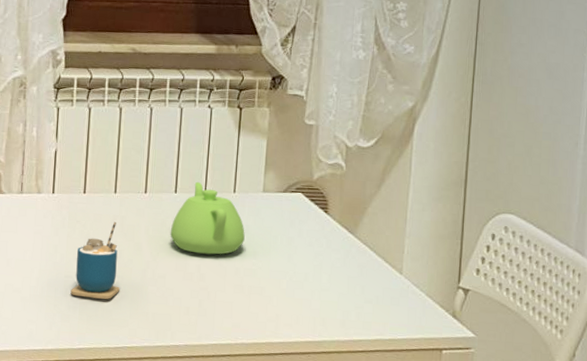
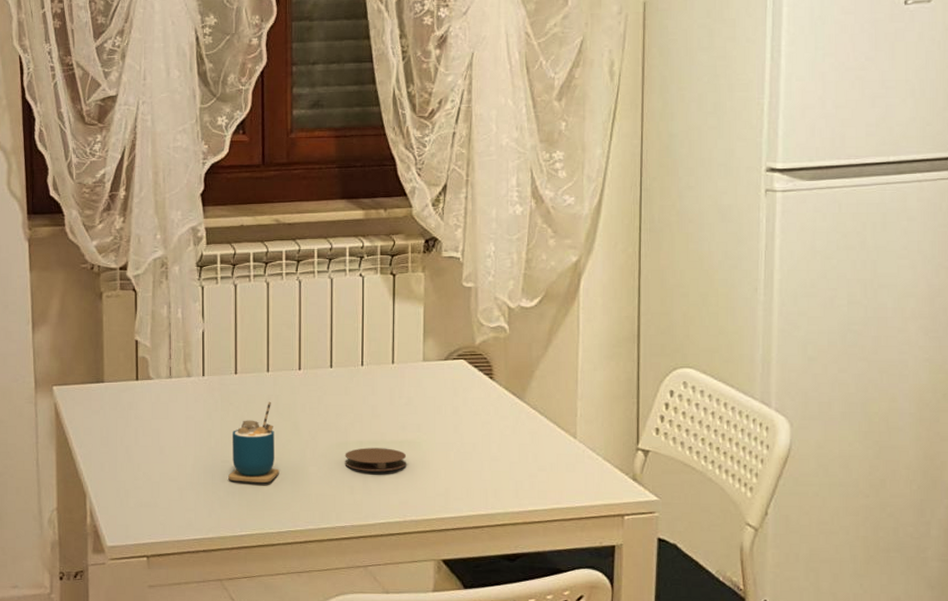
teapot: present [170,181,245,255] -> none [328,354,407,430]
coaster: none [182,271,242,295] -> present [345,448,407,472]

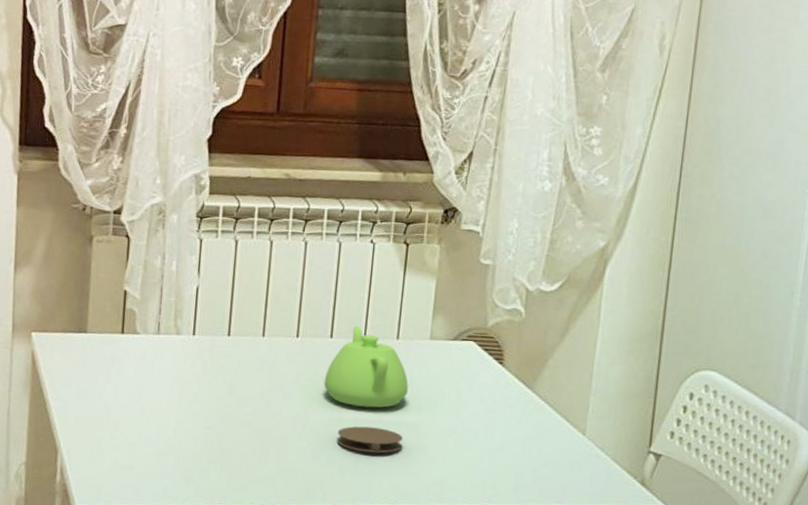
cup: present [228,401,280,483] -> none [211,368,267,454]
teapot: none [328,354,407,430] -> present [323,325,408,408]

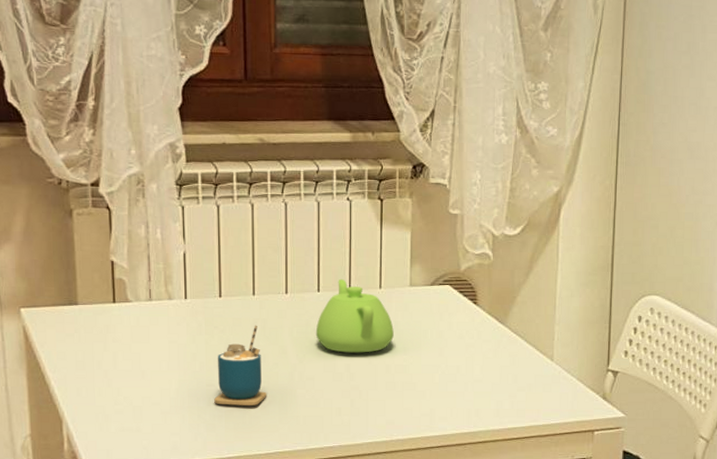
cup: none [211,368,267,454] -> present [214,325,267,406]
coaster: present [336,426,403,453] -> none [332,370,394,394]

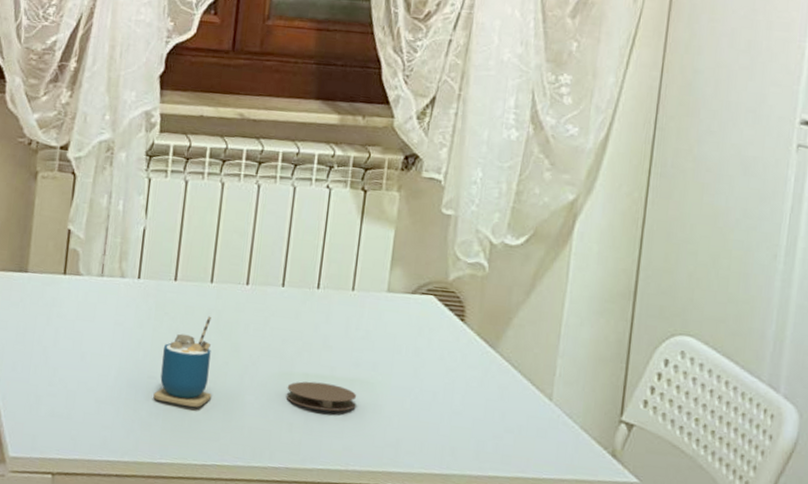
teapot: present [315,278,394,353] -> none [274,274,364,363]
coaster: none [332,370,394,394] -> present [286,381,357,412]

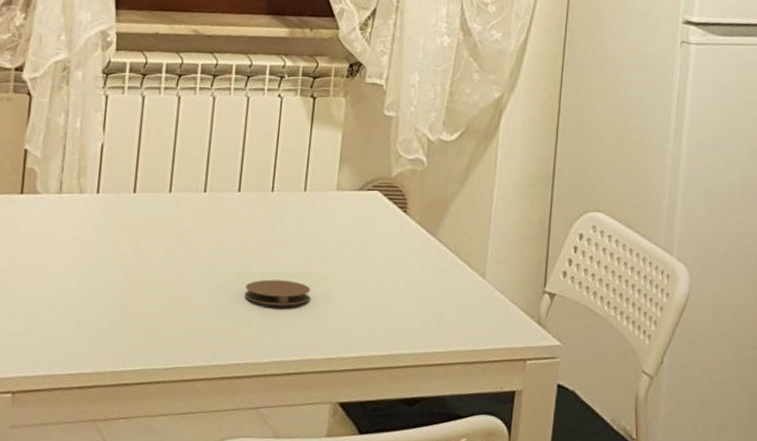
cup: present [153,316,212,407] -> none [114,224,173,313]

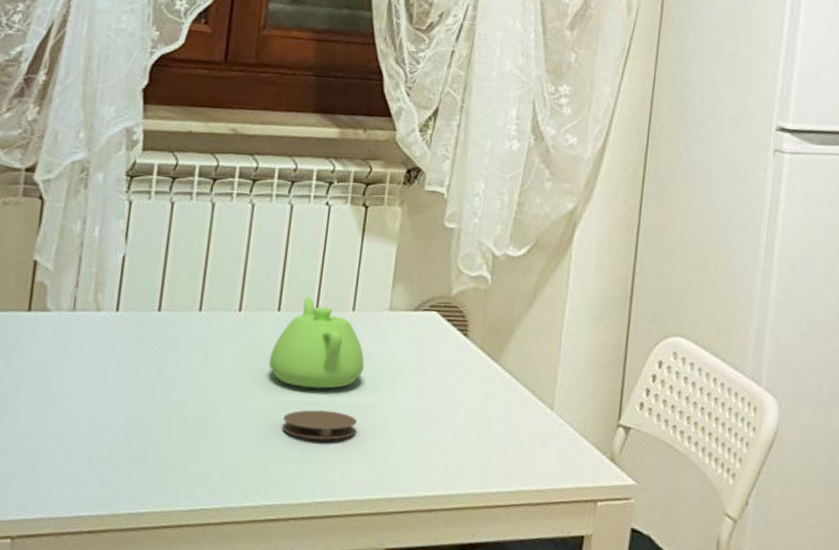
teapot: none [231,179,316,261] -> present [268,296,365,389]

